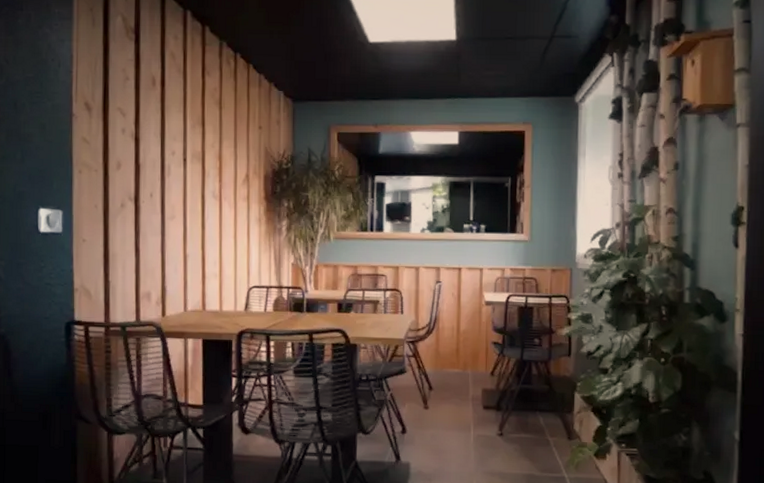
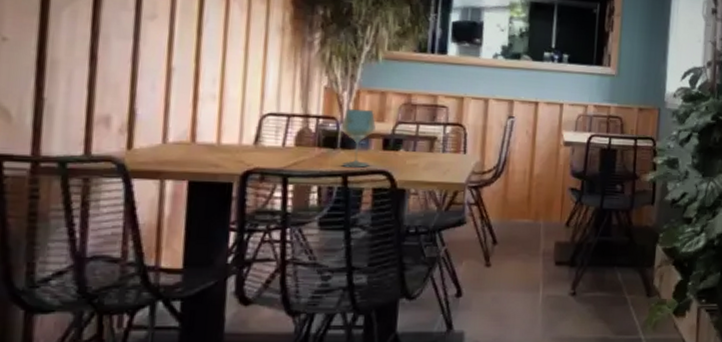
wine glass: none [306,280,331,327] -> present [341,109,376,168]

